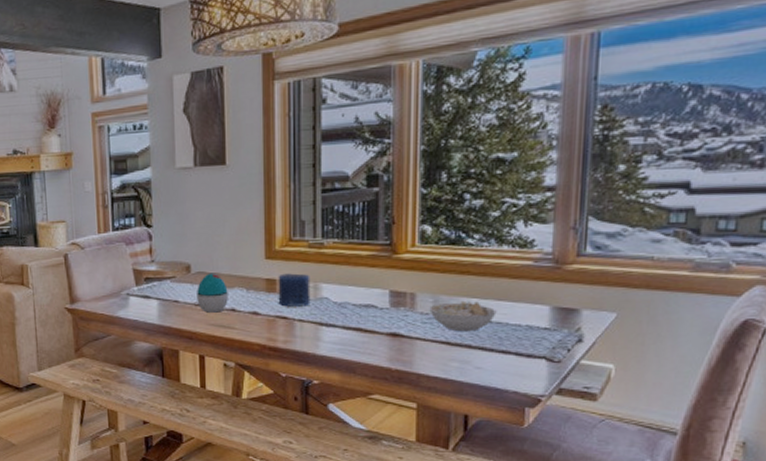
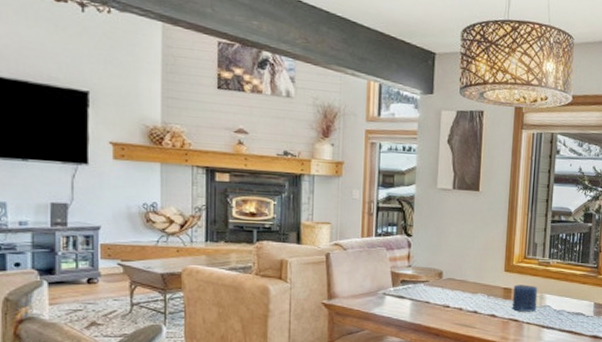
decorative egg: present [197,273,228,313] -> none [446,280,472,314]

